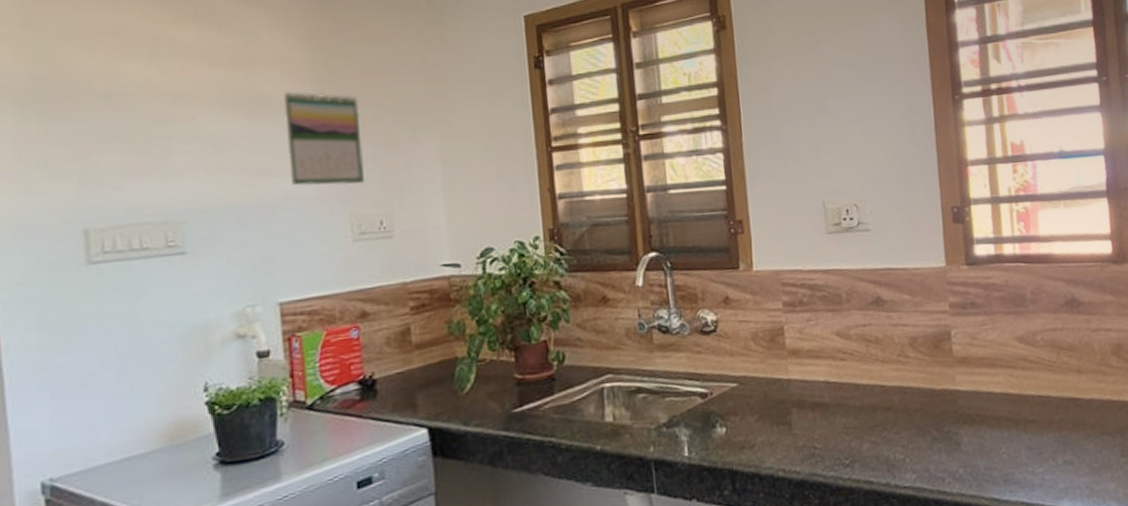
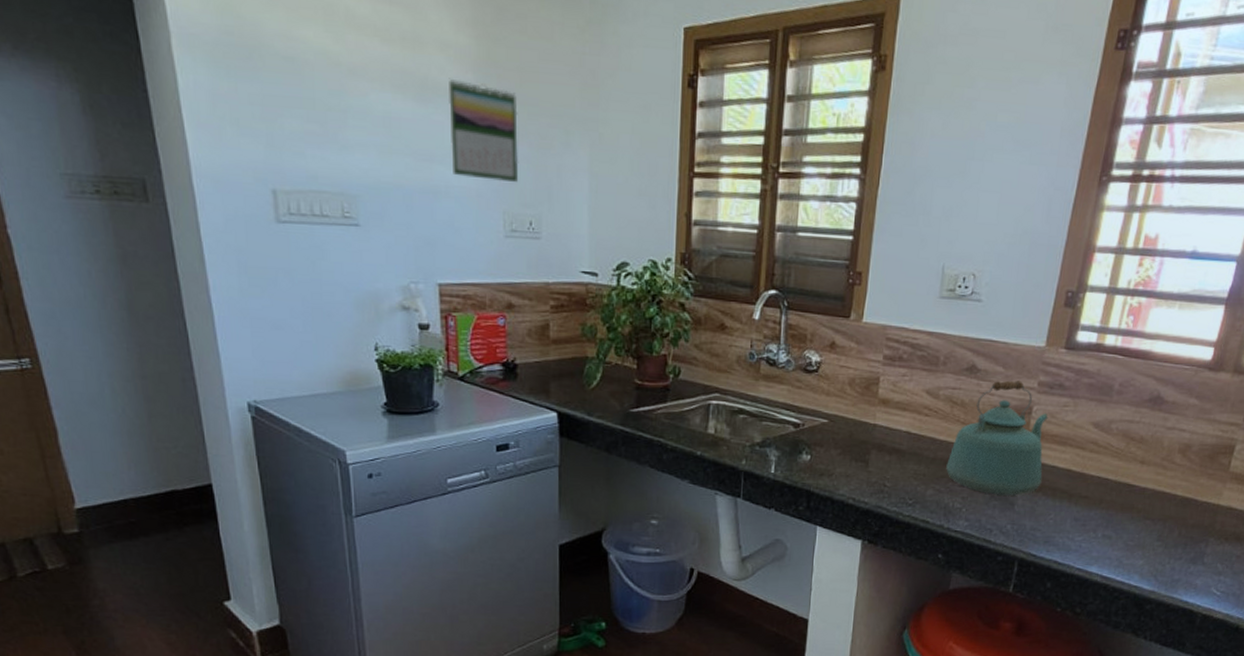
kettle: none [876,306,983,437] -> present [946,380,1048,496]

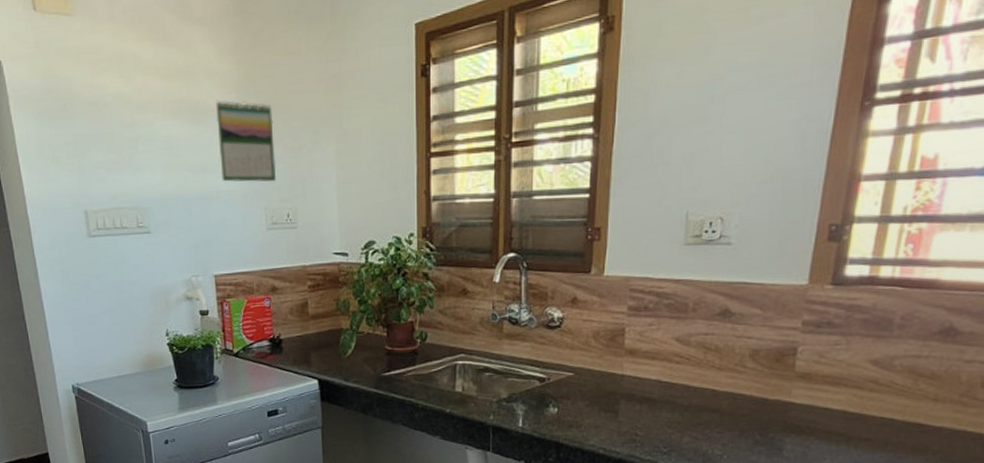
kettle: present [946,380,1048,496] -> none [702,322,817,441]

